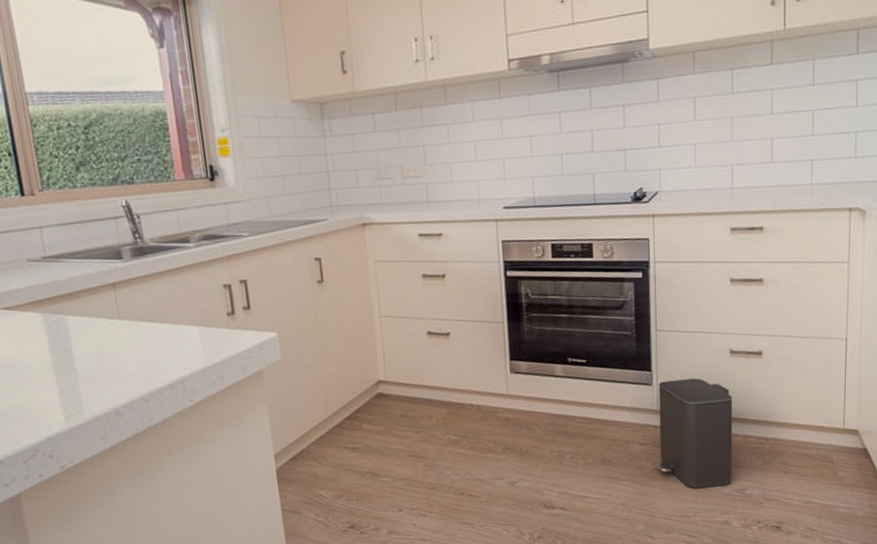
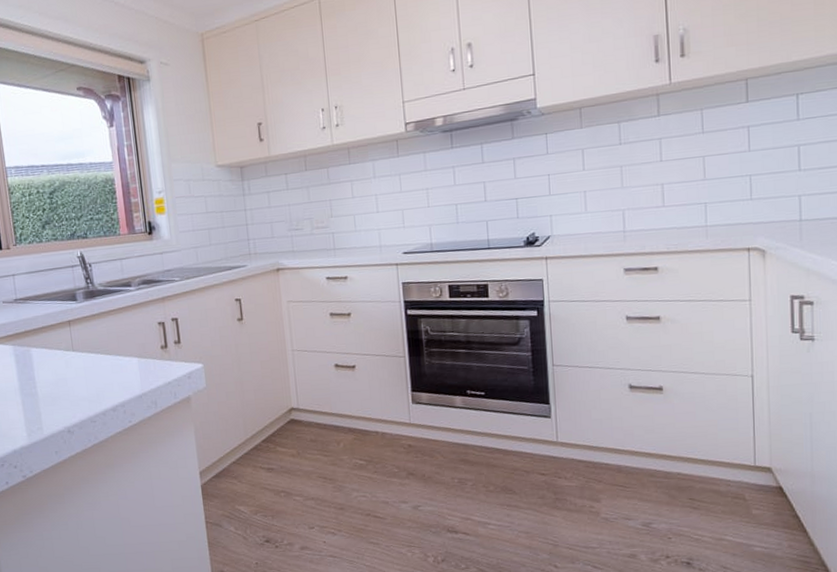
pedal bin: present [657,378,733,489] -> none [557,411,638,521]

